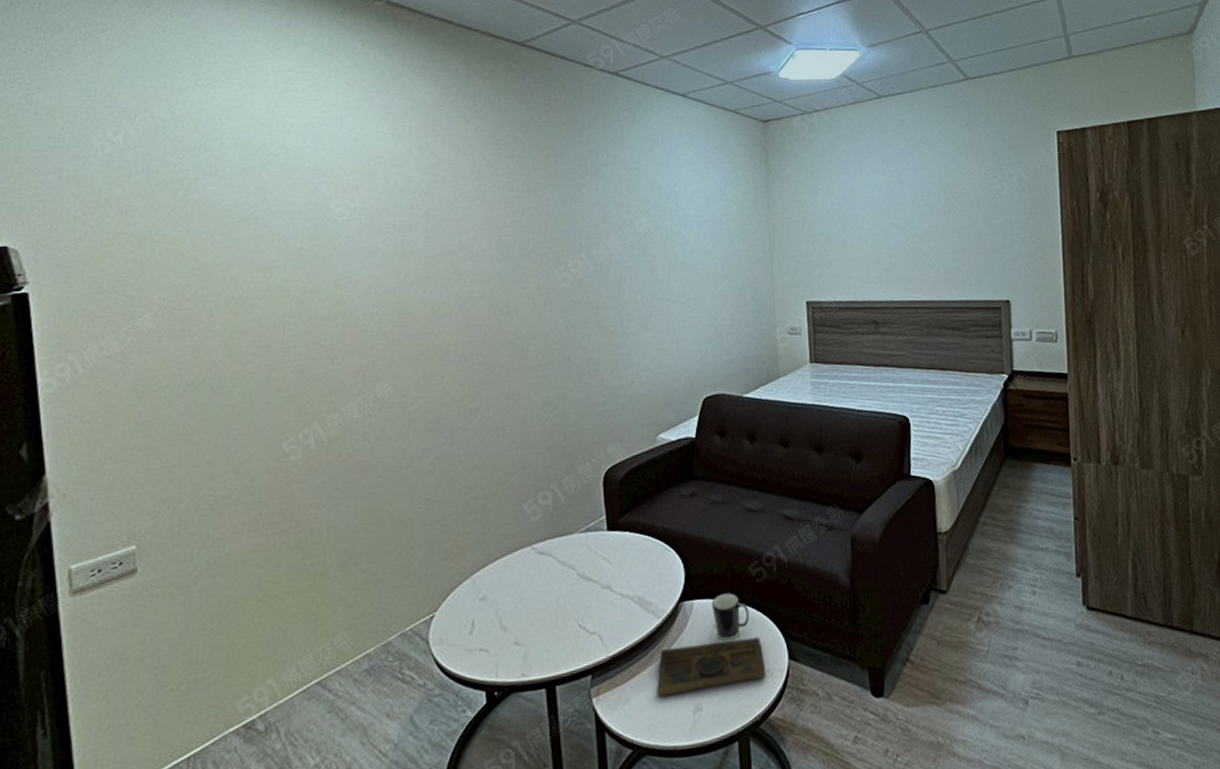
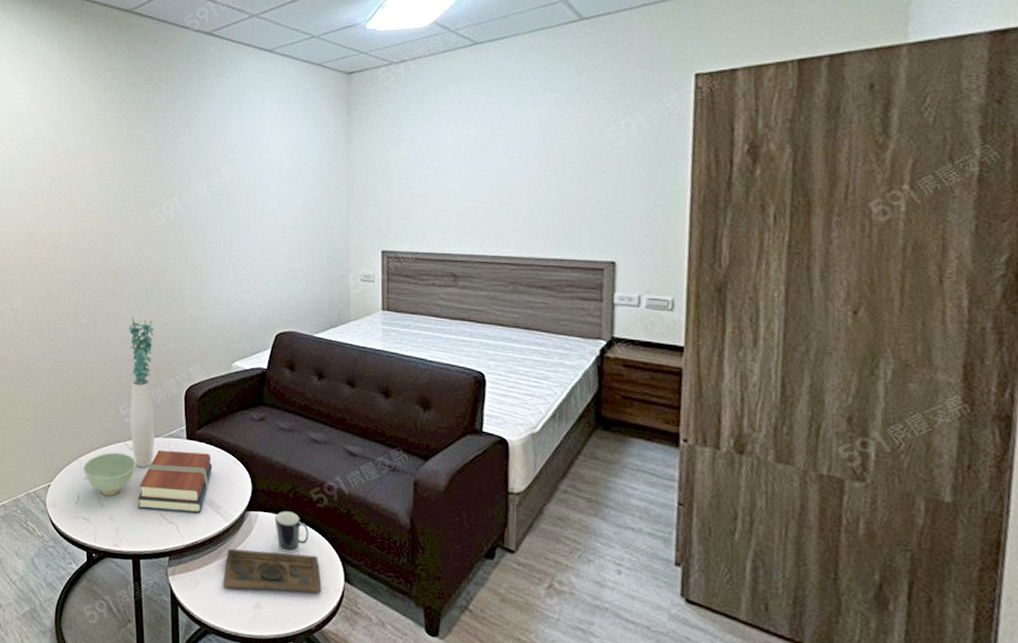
bowl: none [478,559,547,616] -> present [83,452,136,496]
vase: none [532,395,570,574] -> present [129,317,156,468]
books: none [550,543,640,623] -> present [138,449,213,513]

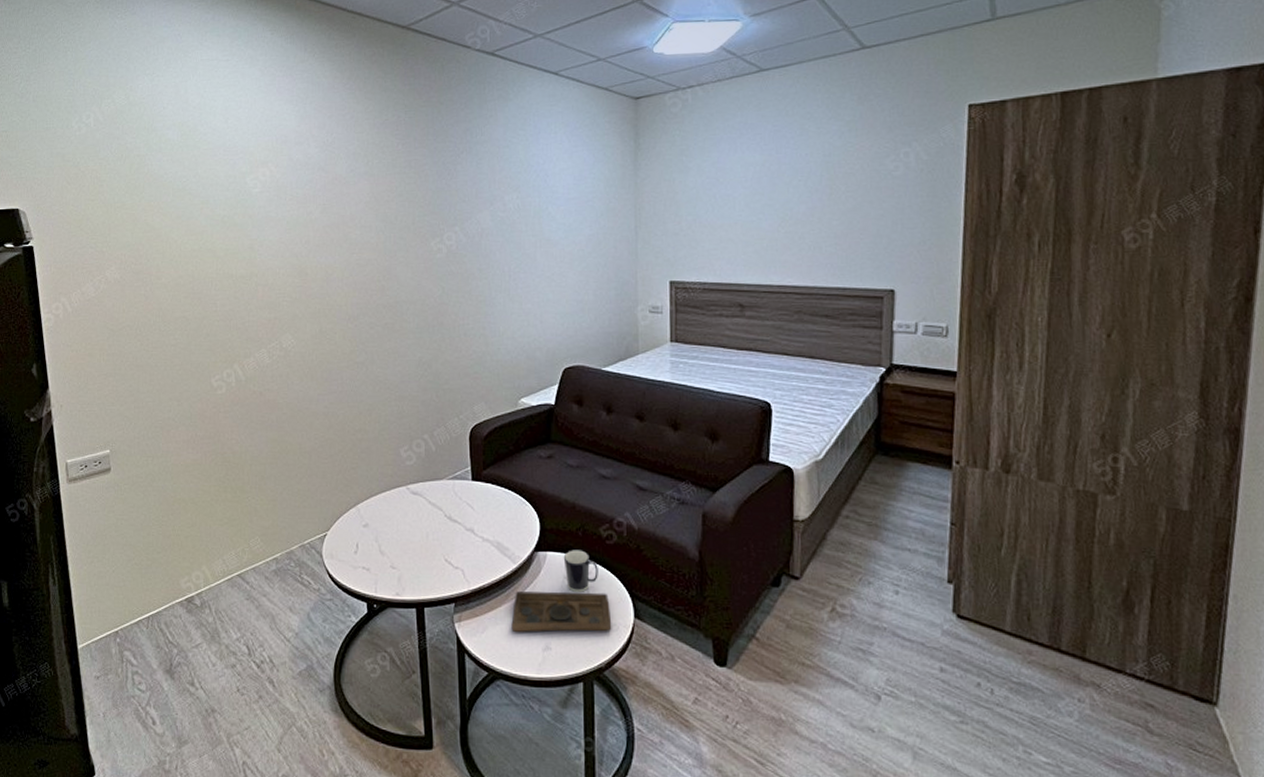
bowl: present [83,452,136,496] -> none [362,497,419,543]
vase: present [129,317,156,468] -> none [409,354,439,512]
books: present [138,449,213,513] -> none [421,492,500,556]

